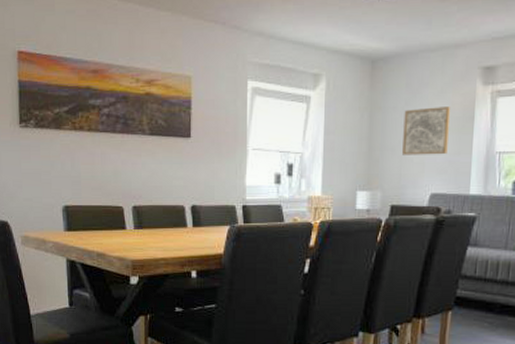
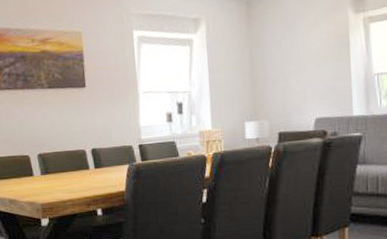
wall art: present [402,106,451,155] -> none [282,36,327,85]

